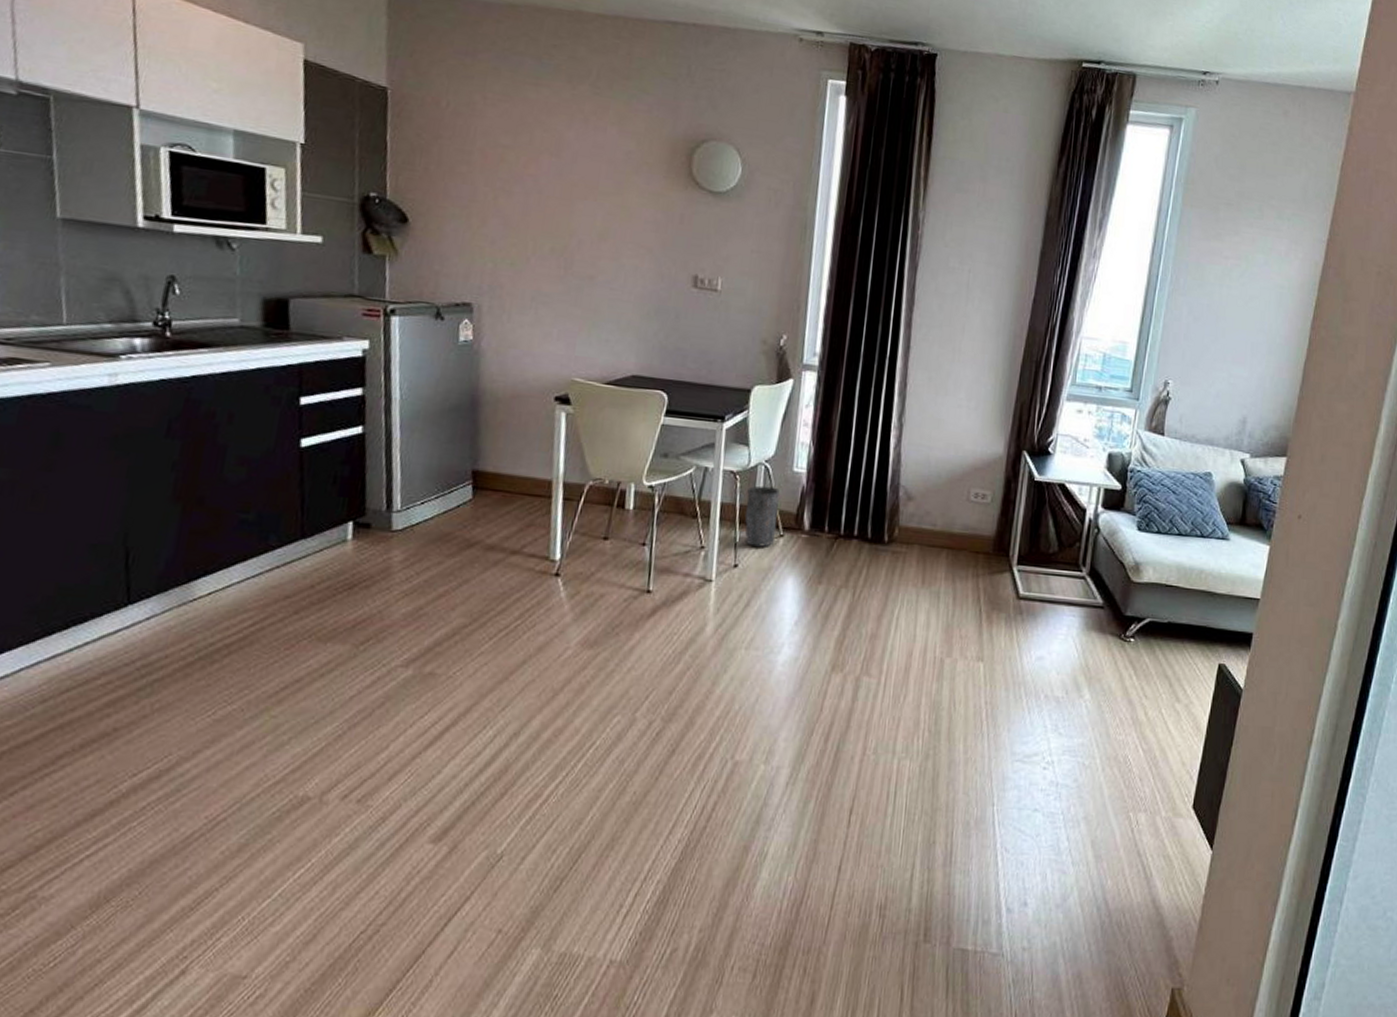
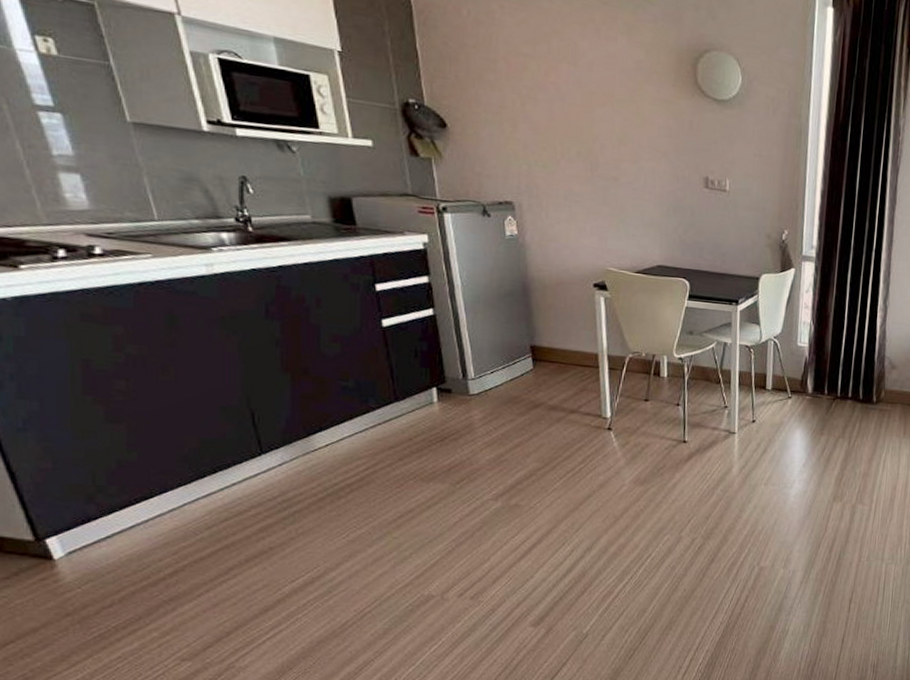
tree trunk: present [744,485,780,547] -> none [759,357,787,407]

